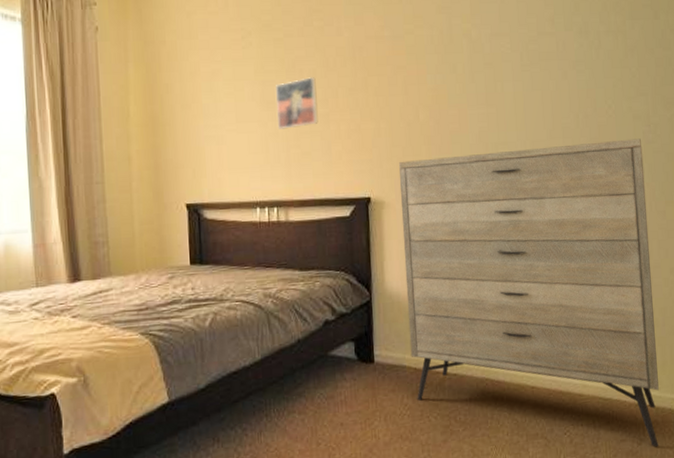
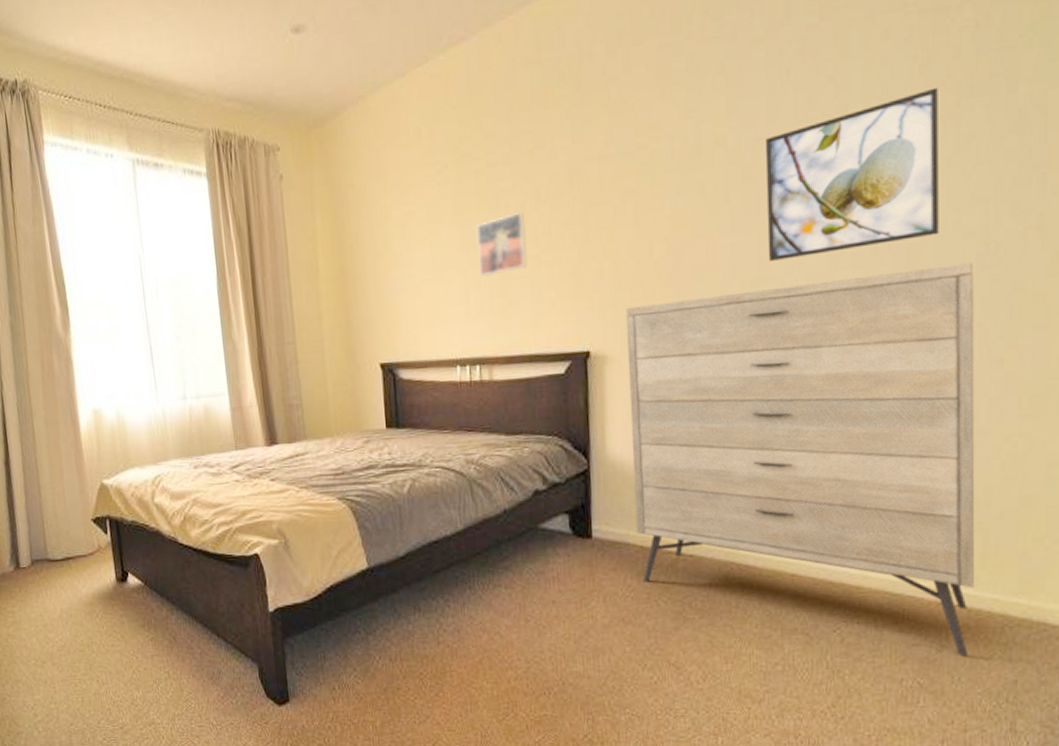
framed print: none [498,10,618,129] -> present [764,87,939,261]

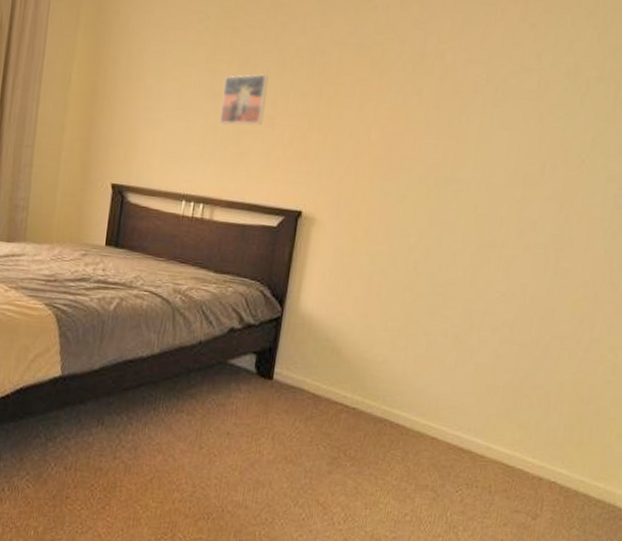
dresser: present [626,263,975,656] -> none [309,180,610,526]
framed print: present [764,87,939,261] -> none [460,54,609,174]

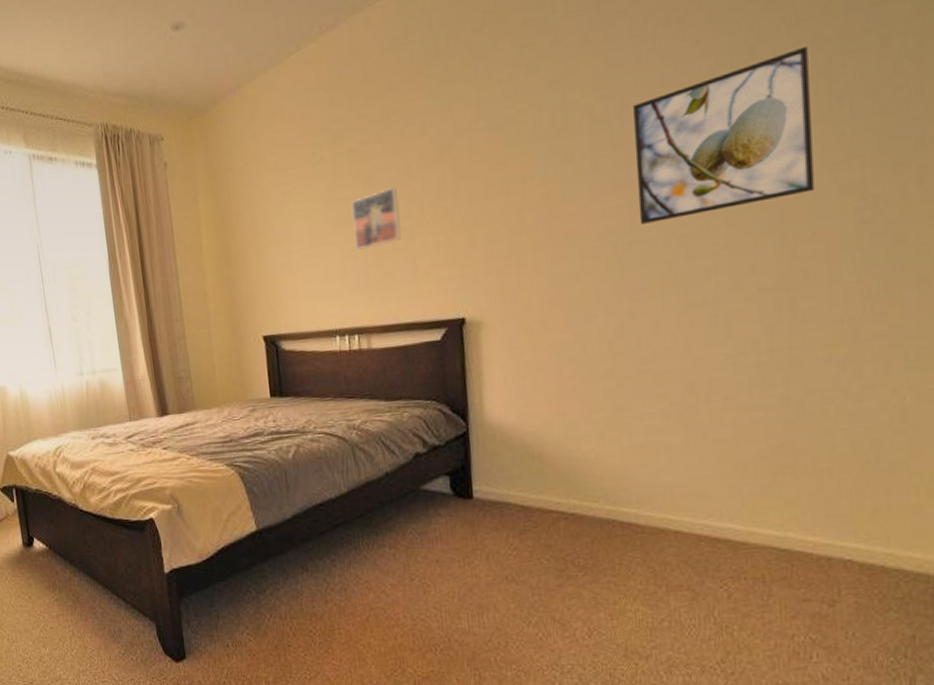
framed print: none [460,54,609,174] -> present [632,46,814,224]

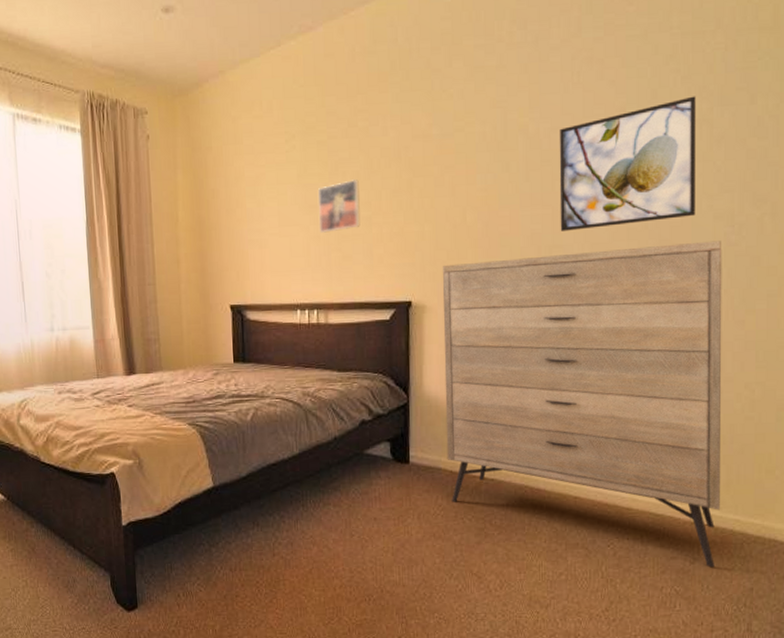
dresser: none [500,218,865,612] -> present [443,240,722,568]

